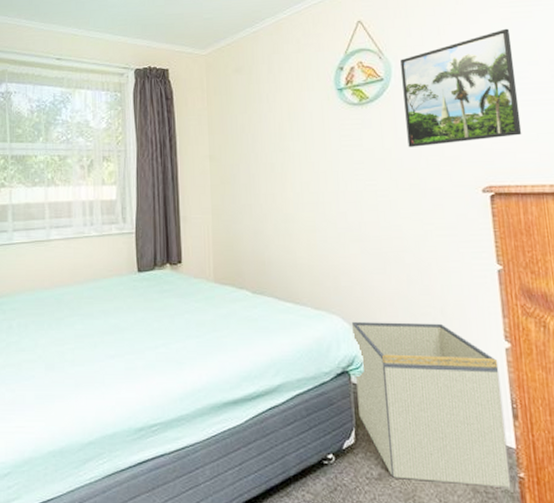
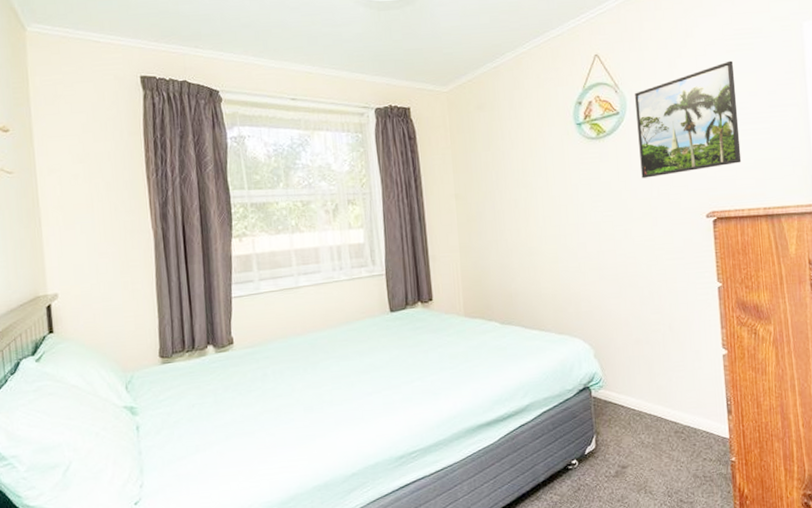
storage bin: present [352,321,511,488] -> none [592,338,725,474]

